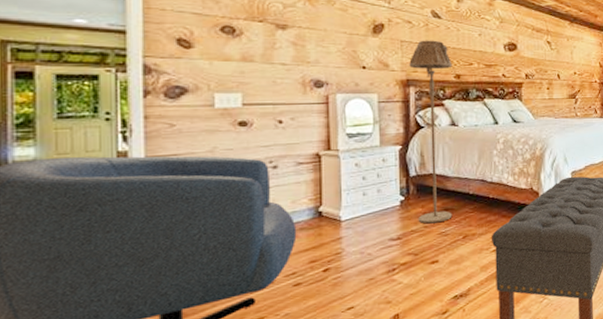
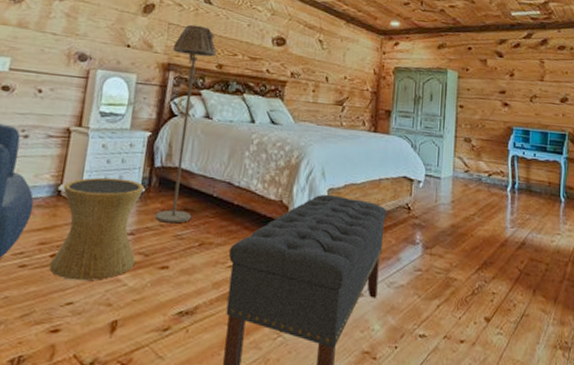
side table: none [323,191,406,288] -> present [49,177,144,281]

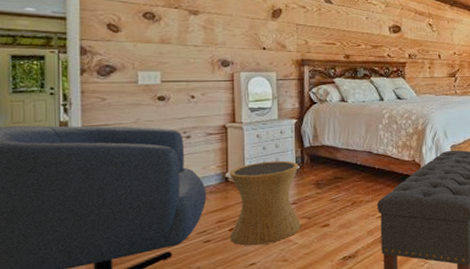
floor lamp: present [155,24,217,224] -> none [304,23,342,191]

